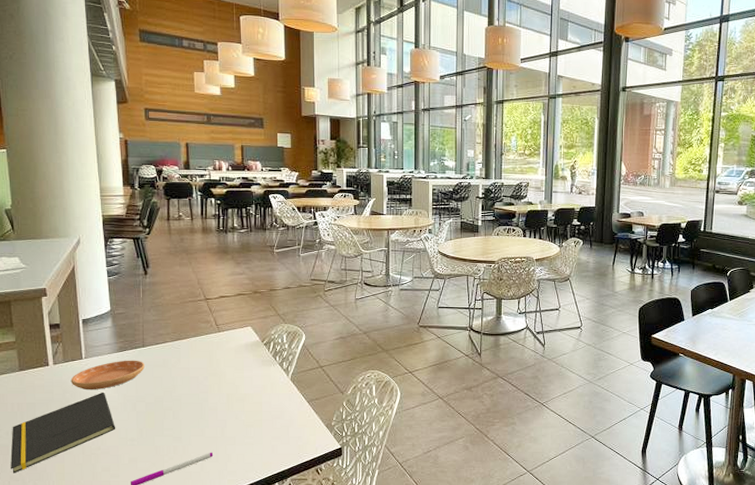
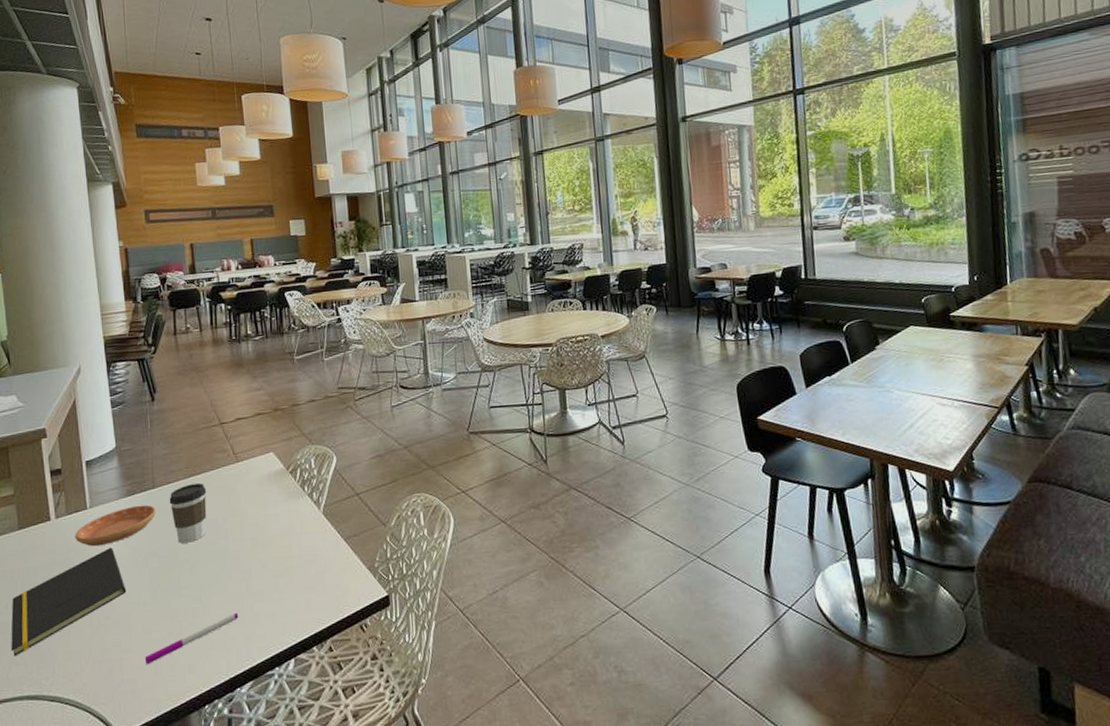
coffee cup: none [157,346,191,394] -> present [169,482,207,543]

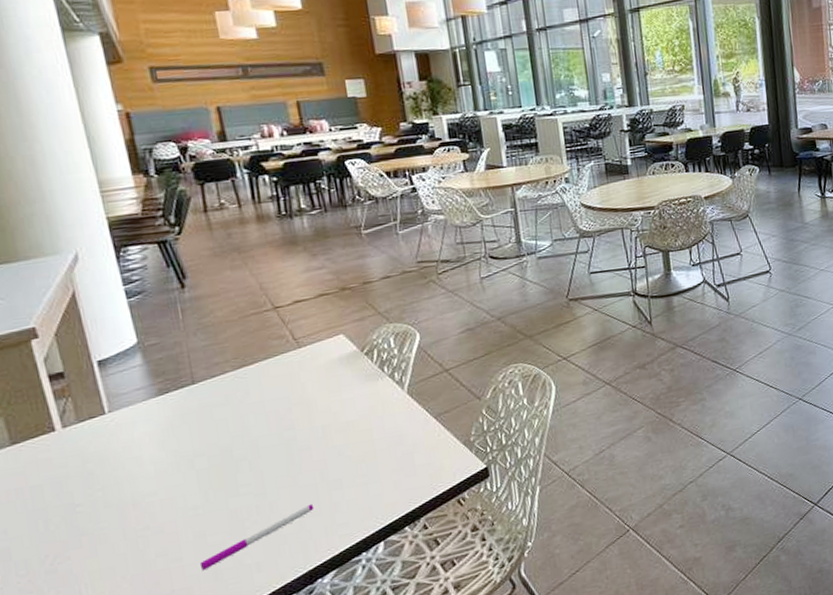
notepad: present [11,547,127,657] -> none [11,452,169,585]
saucer: present [75,504,156,547] -> none [91,402,199,454]
coffee cup: present [169,482,207,543] -> none [215,373,266,440]

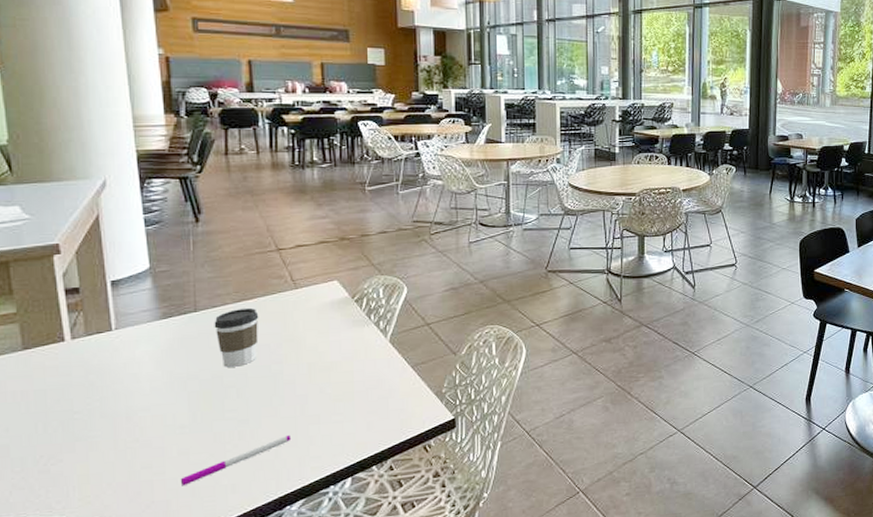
coffee cup: none [215,373,266,440] -> present [214,307,259,367]

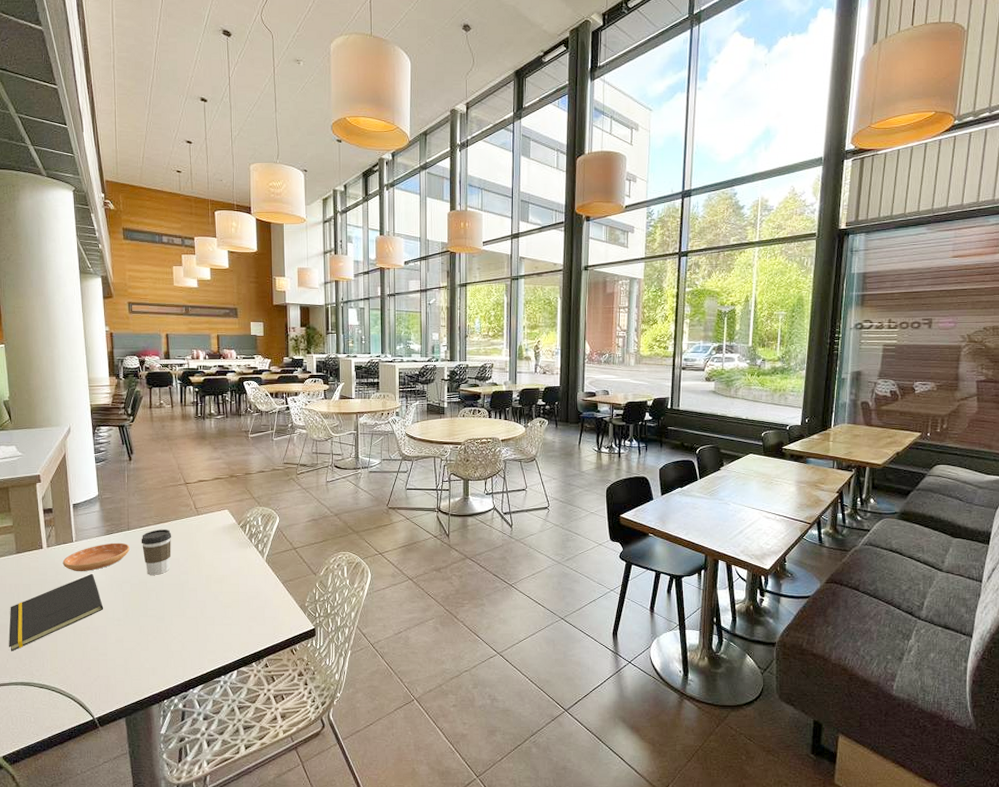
notepad: none [12,369,160,481] -> present [9,573,104,652]
saucer: none [96,328,197,369] -> present [62,542,130,572]
pen: present [180,434,292,486] -> none [117,632,194,666]

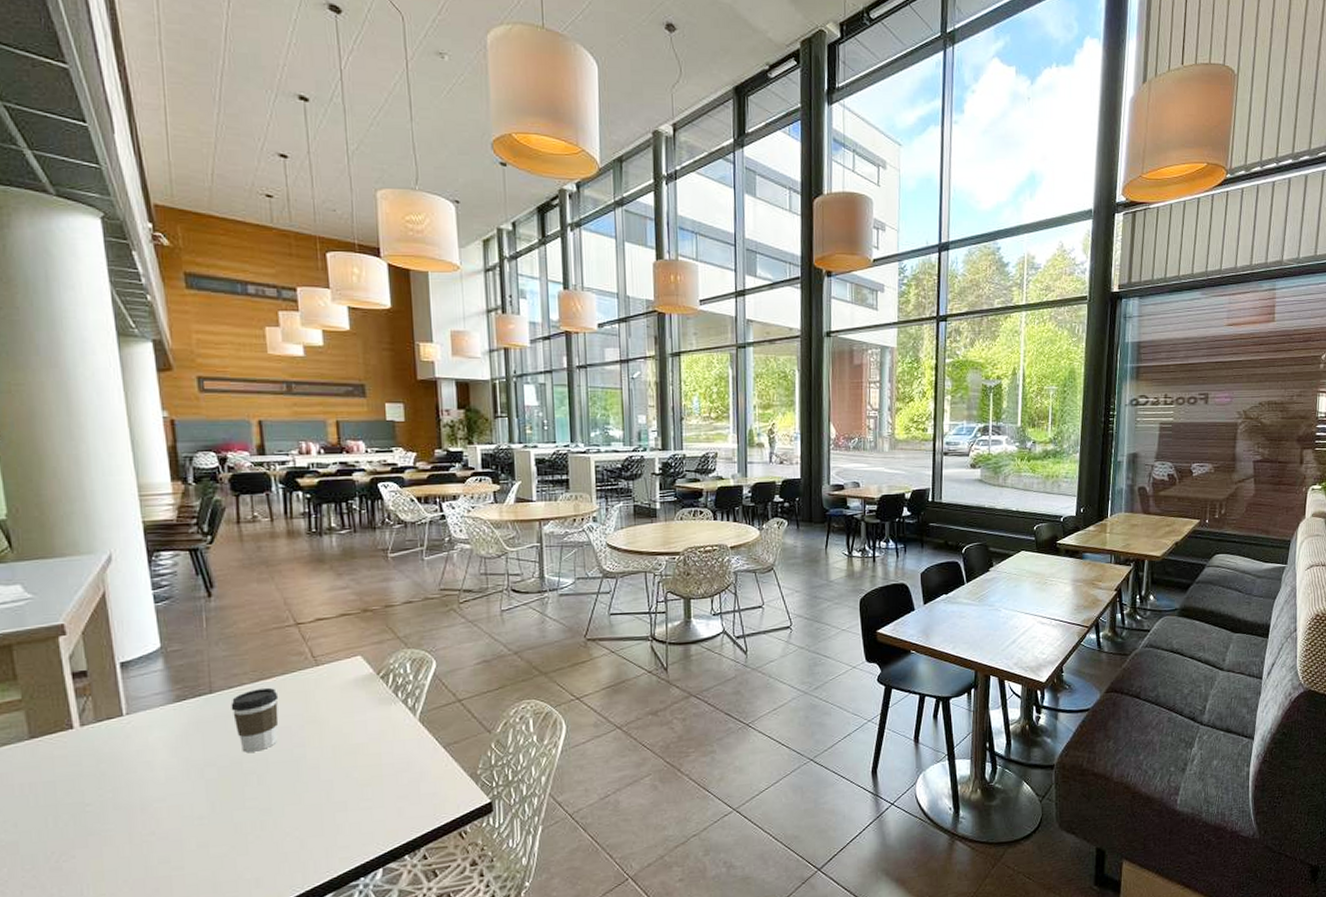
notepad: present [9,573,104,652] -> none [21,757,177,879]
saucer: present [62,542,130,572] -> none [106,711,214,757]

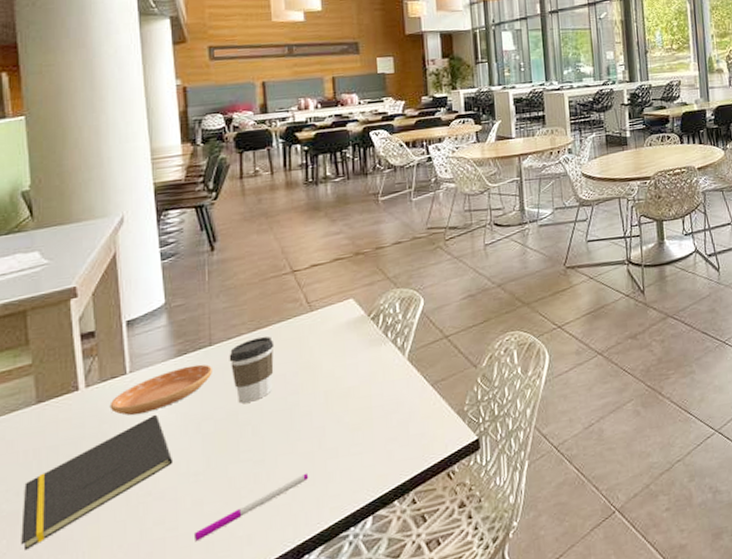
notepad: none [21,757,177,879] -> present [21,414,174,551]
saucer: none [106,711,214,757] -> present [109,364,212,416]
pen: none [200,823,317,882] -> present [193,472,309,542]

